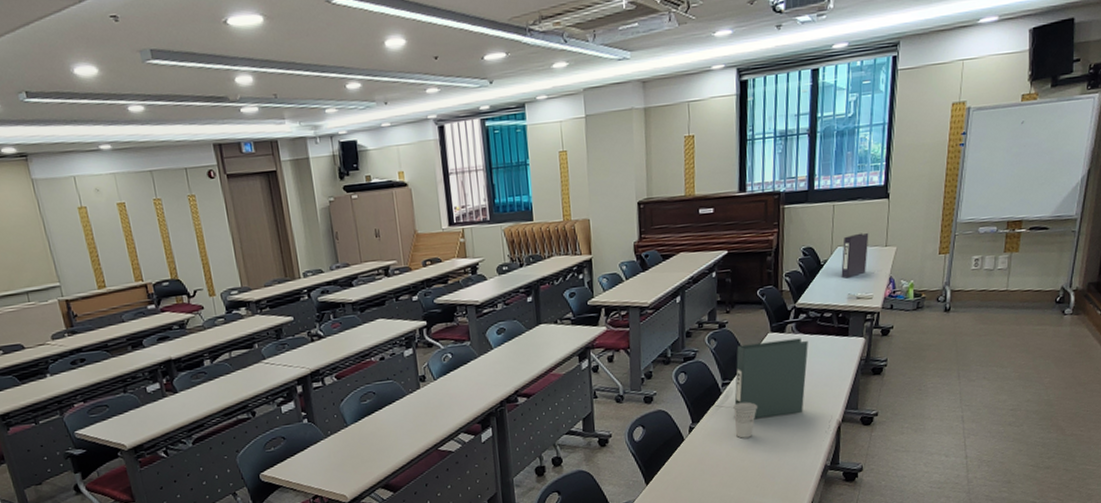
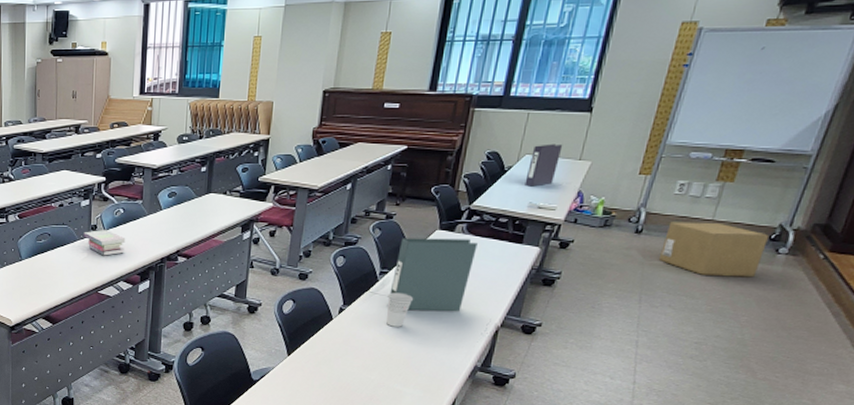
books: none [412,378,460,409] -> present [83,229,126,256]
box: none [968,292,1056,344] -> present [658,222,770,278]

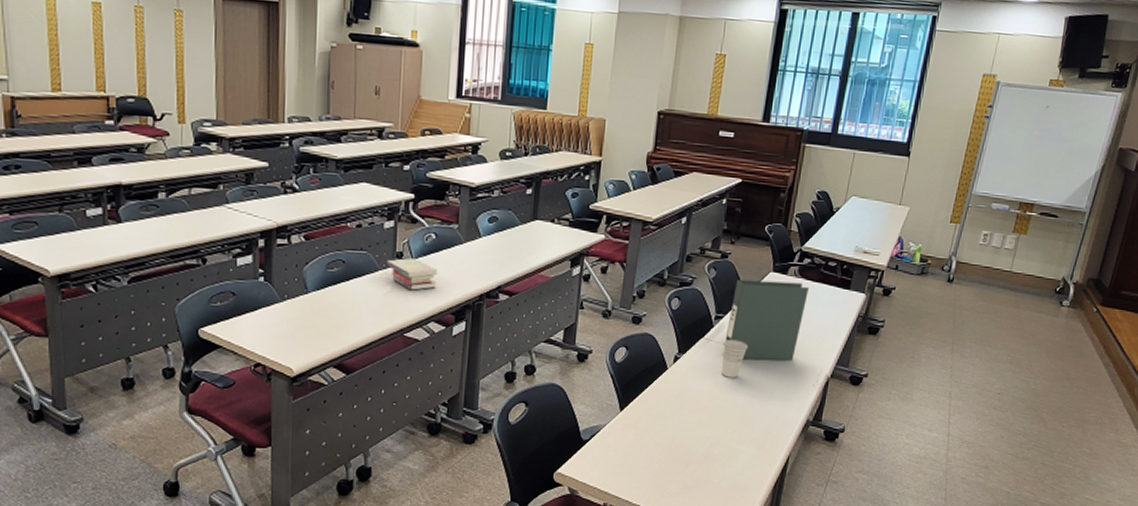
binder: present [524,144,563,187] -> none [851,186,885,230]
box: present [658,222,770,278] -> none [967,271,1056,329]

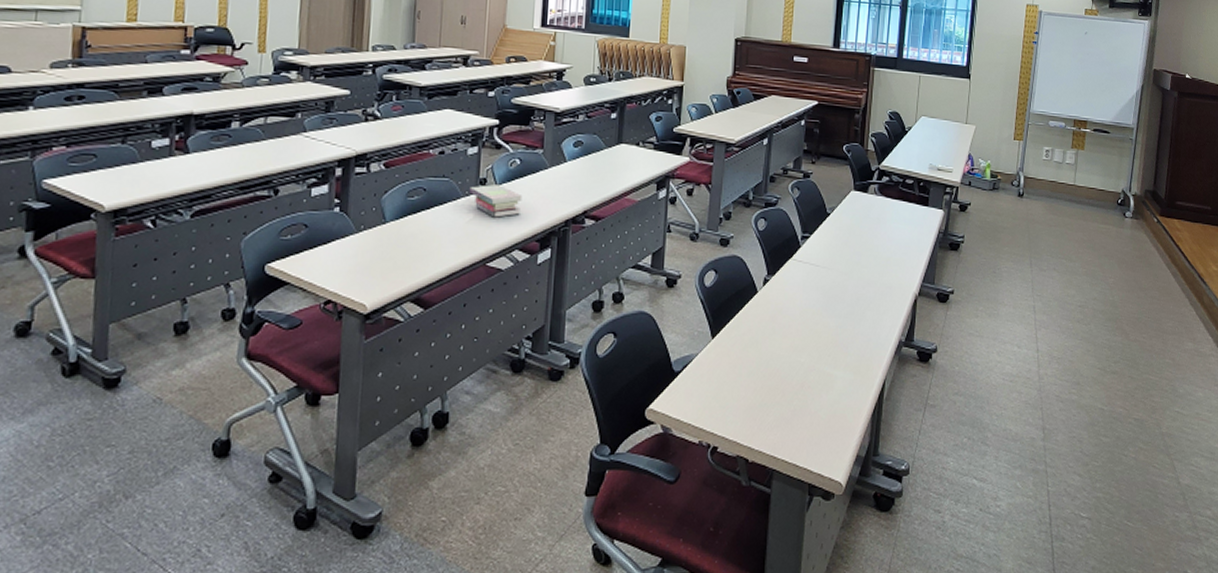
cup: present [722,339,748,378] -> none [811,259,835,299]
binder: present [725,279,809,362] -> none [812,199,889,281]

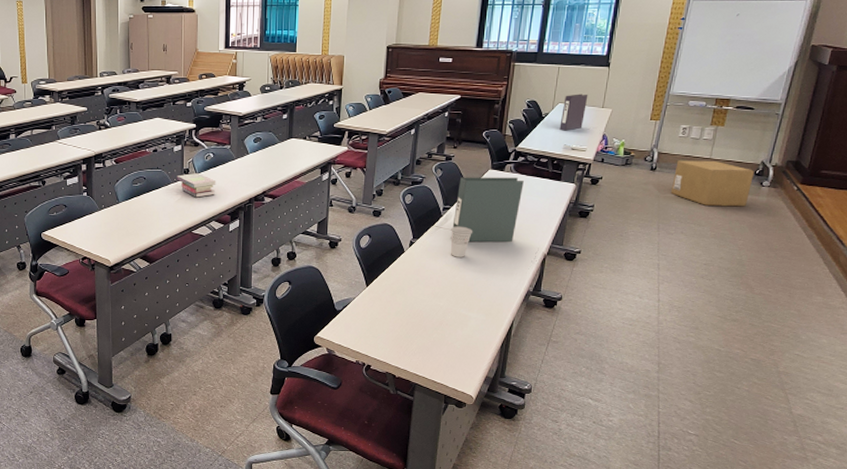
cup: none [811,259,835,299] -> present [450,226,472,257]
binder: none [812,199,889,281] -> present [452,177,524,243]
binder: none [924,106,951,148] -> present [559,94,588,131]
box: none [1039,186,1117,240] -> present [670,160,755,207]

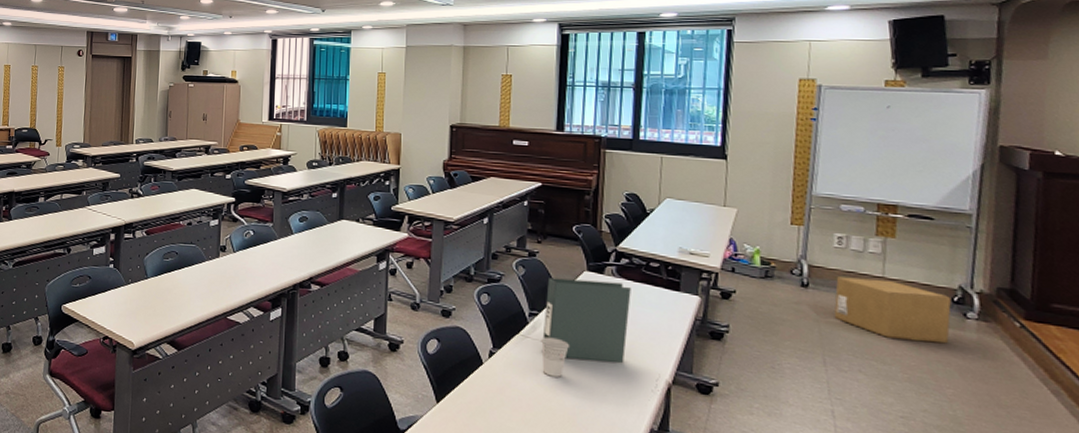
books: present [177,172,216,198] -> none [212,250,256,279]
binder: present [559,94,588,131] -> none [670,188,704,232]

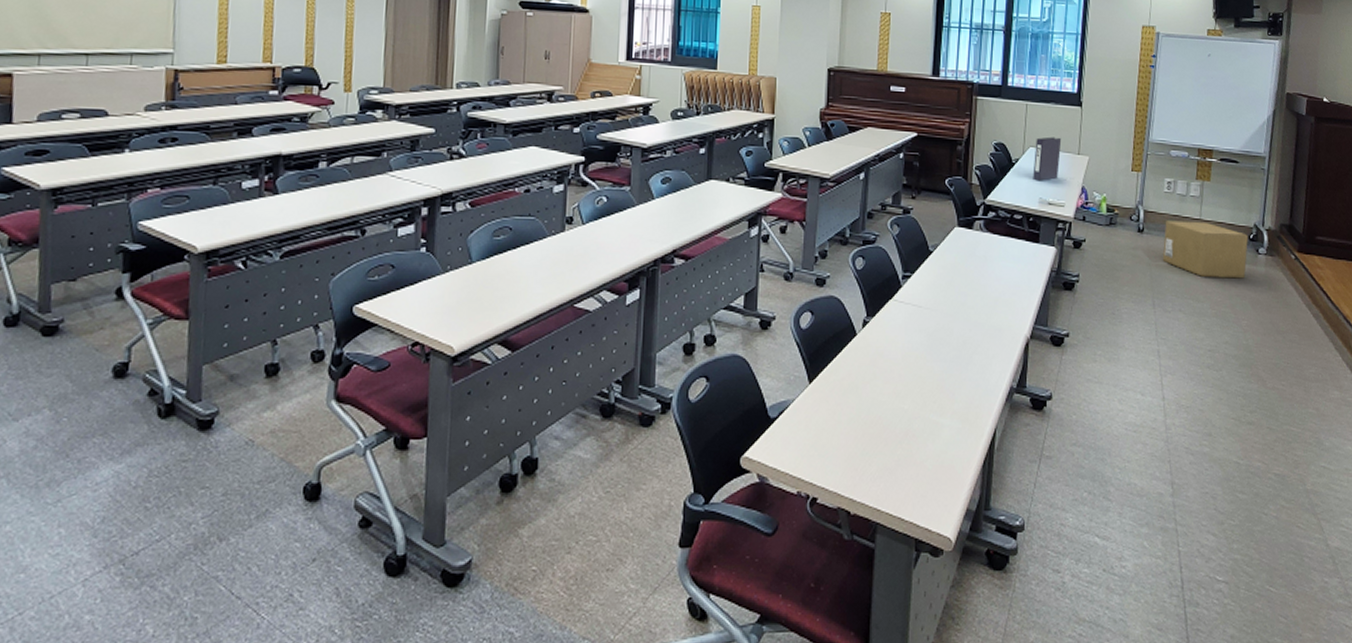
cup: present [541,337,569,377] -> none [913,300,939,342]
binder: present [542,277,631,364] -> none [915,236,997,323]
binder: none [670,188,704,232] -> present [1033,136,1062,181]

